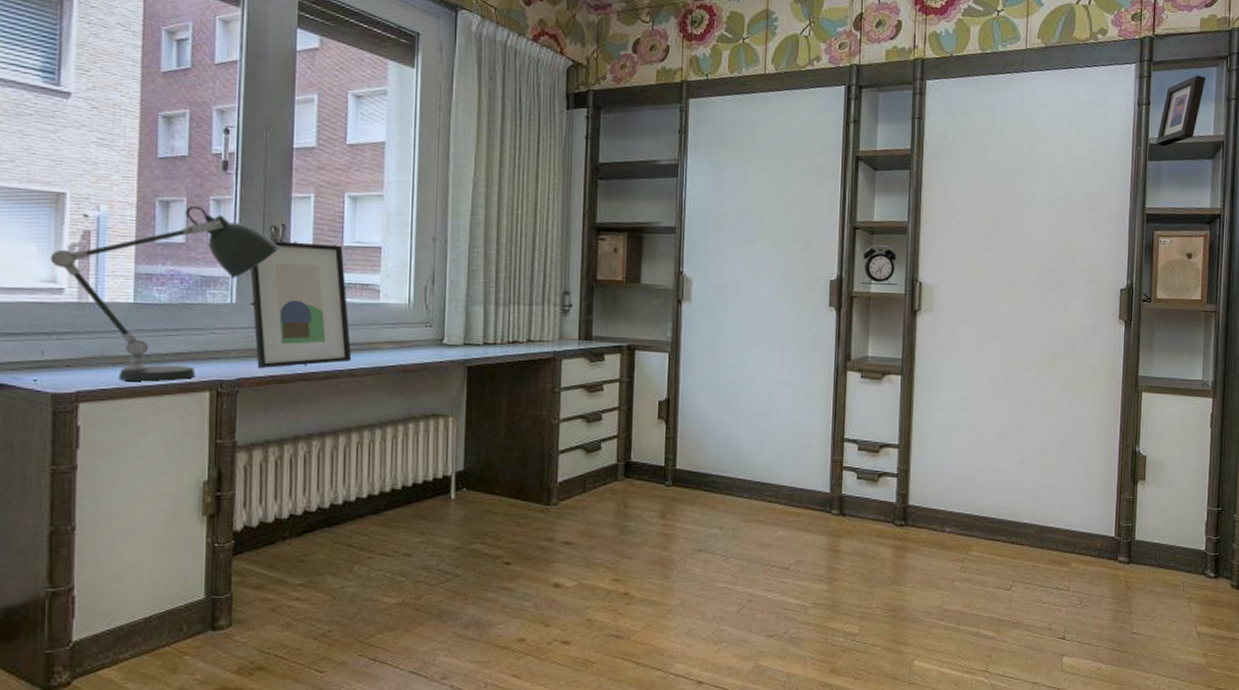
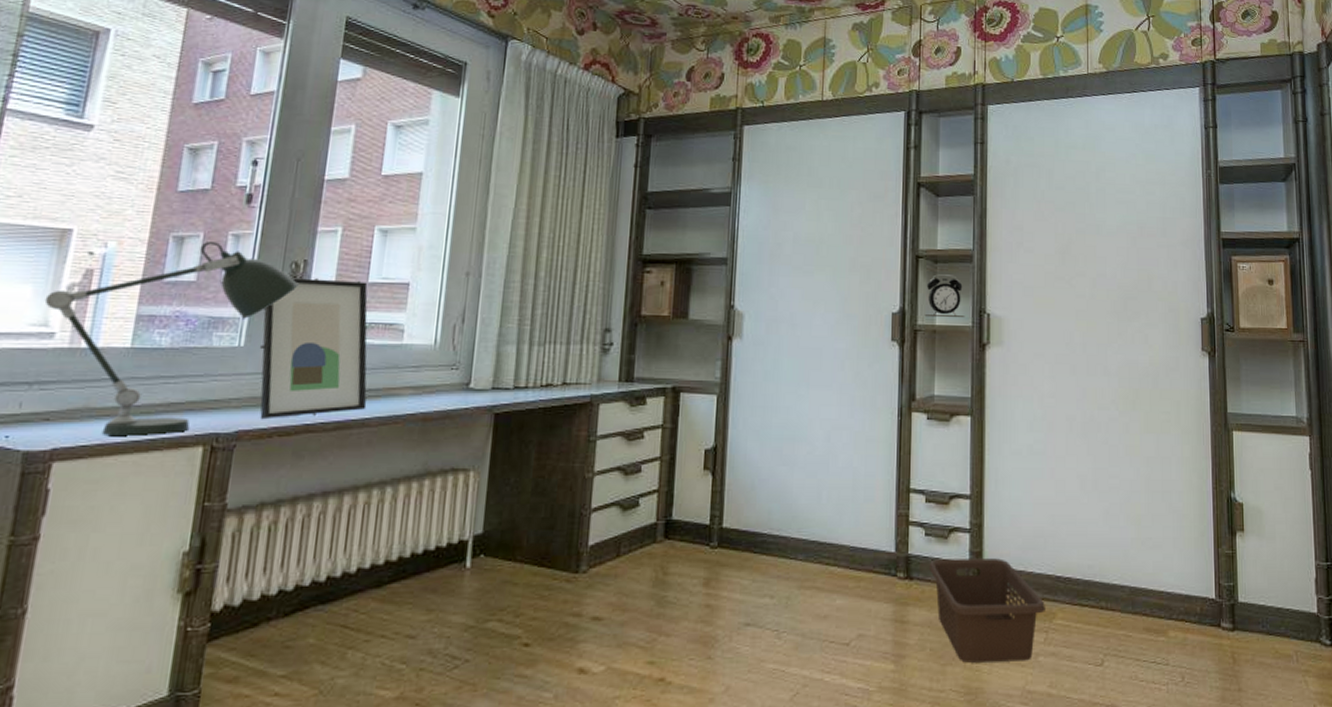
laundry basket: none [859,499,963,585] -> present [928,558,1045,663]
picture frame: present [1156,75,1207,147] -> none [1226,98,1272,170]

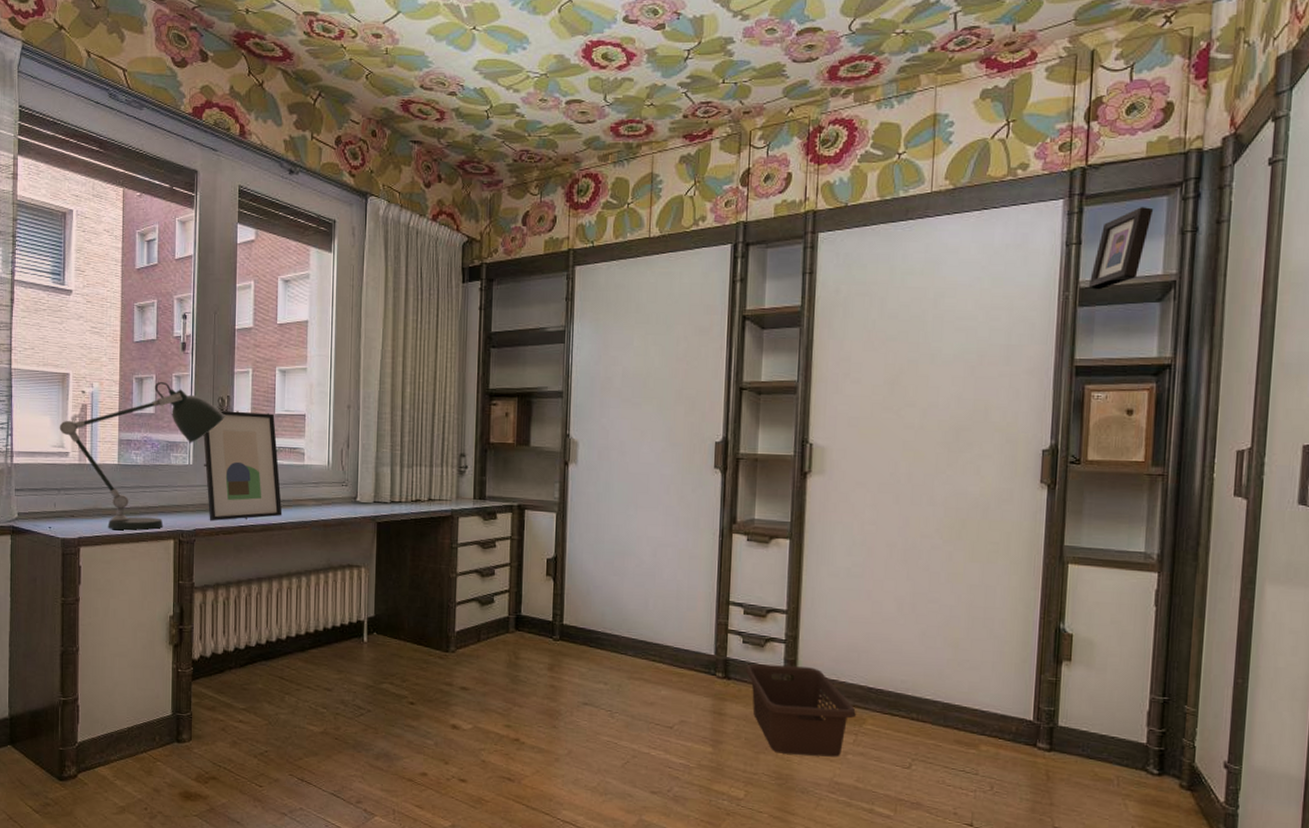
alarm clock: present [924,274,965,318] -> none [746,405,787,448]
picture frame: none [1226,98,1272,170] -> present [1088,207,1154,290]

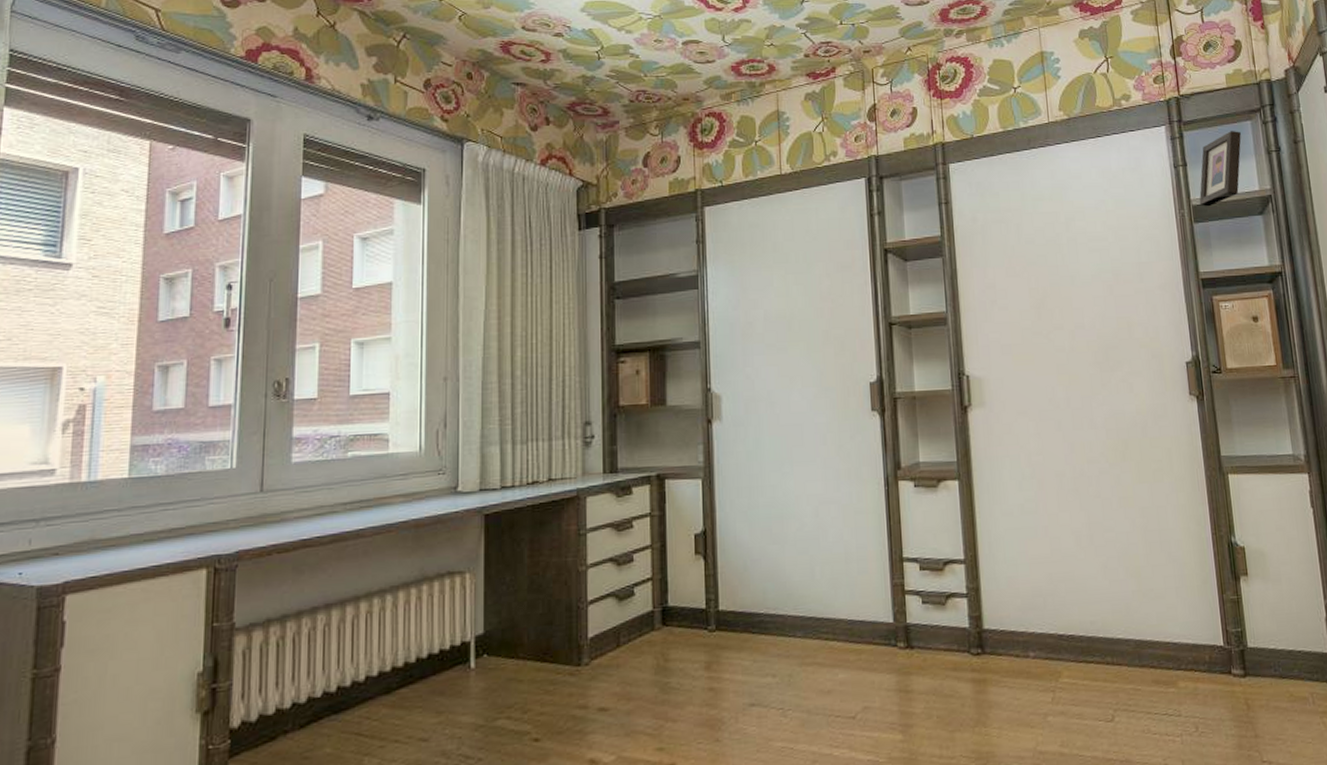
desk lamp: present [59,382,225,531] -> none [42,368,283,566]
picture frame: present [203,410,283,522] -> none [250,394,360,539]
laundry basket: present [745,664,856,757] -> none [928,621,1051,728]

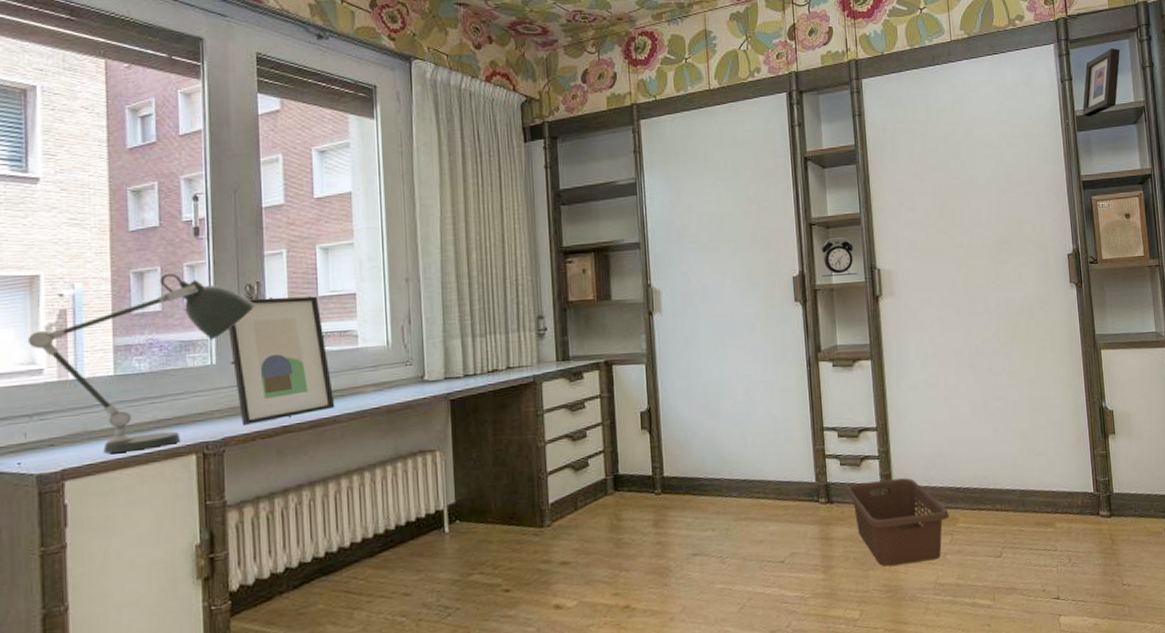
desk lamp: none [42,368,283,566] -> present [27,274,256,455]
picture frame: none [250,394,360,539] -> present [228,295,336,426]
alarm clock: none [902,339,944,384] -> present [821,238,858,278]
laundry basket: none [928,621,1051,728] -> present [846,478,949,566]

